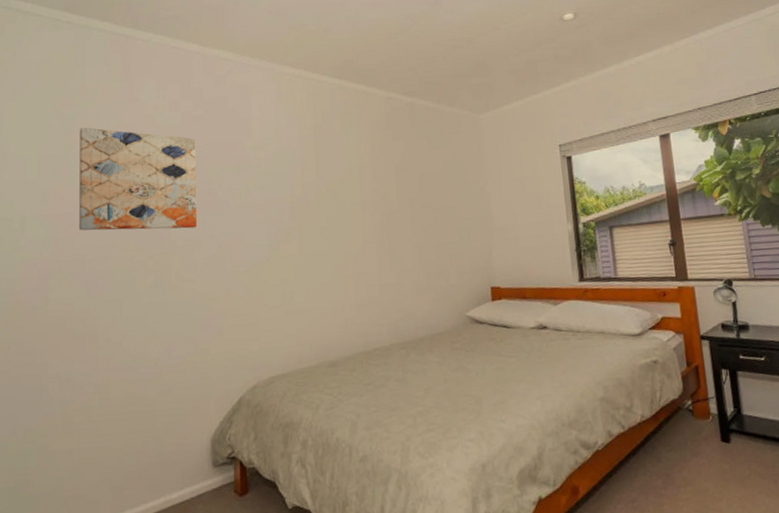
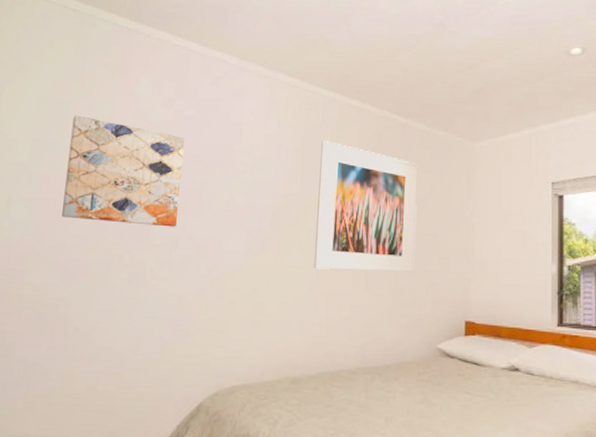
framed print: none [332,127,437,254] -> present [313,141,418,274]

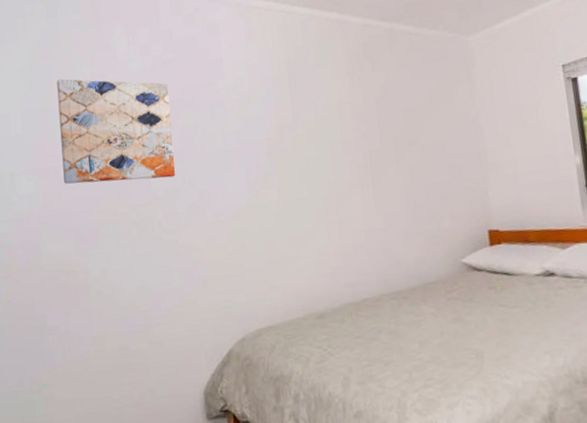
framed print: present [313,141,418,274] -> none [306,61,426,199]

